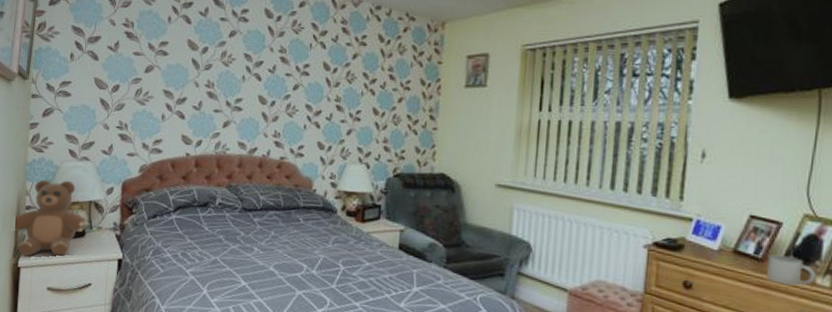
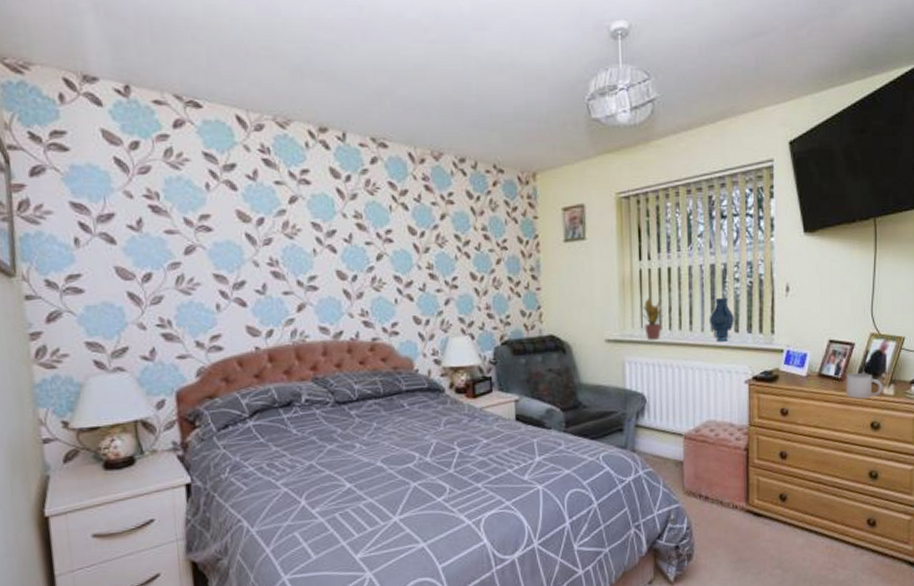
teddy bear: present [14,179,90,256] -> none [26,399,139,502]
potted plant: none [535,148,561,191] -> present [639,297,665,340]
vase: none [608,157,638,202] -> present [709,298,734,342]

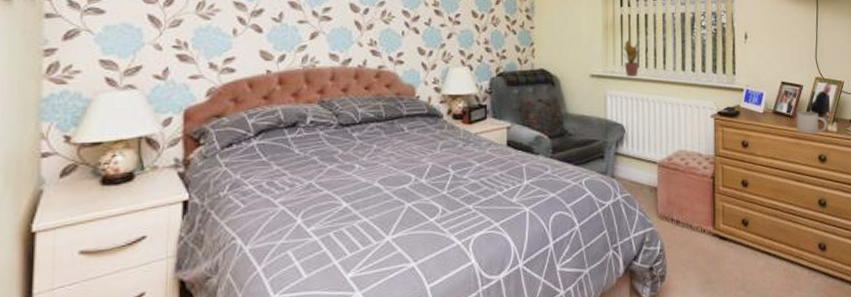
vase: present [709,298,734,342] -> none [680,42,702,80]

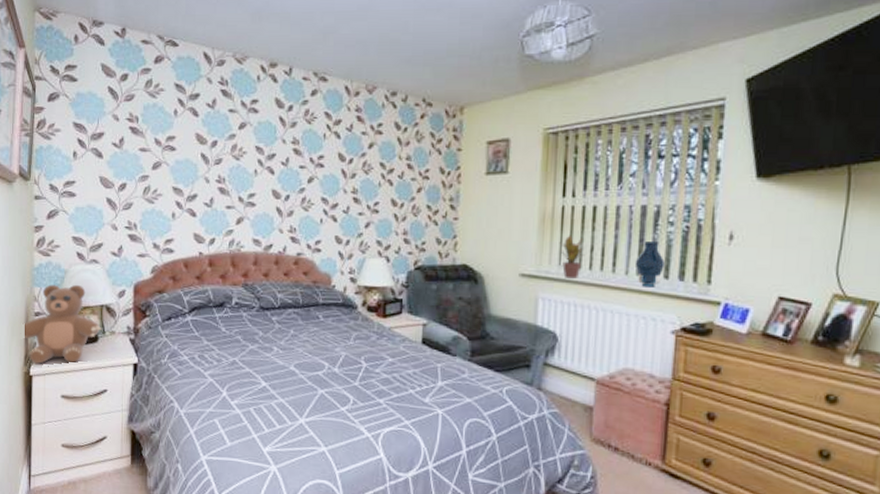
teddy bear: none [22,115,140,217] -> present [23,284,102,364]
vase: none [680,42,702,80] -> present [634,241,665,288]
mug: present [796,111,828,135] -> none [794,336,845,367]

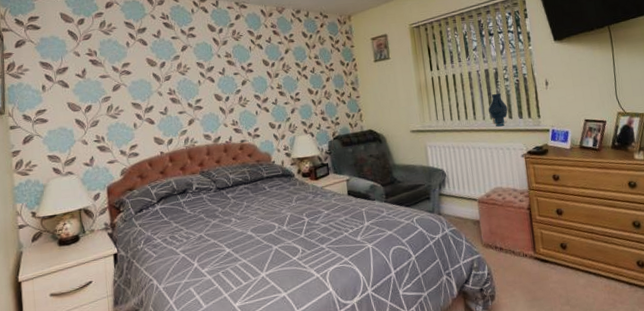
teddy bear: present [23,284,102,364] -> none [8,195,82,271]
potted plant: present [559,235,586,279] -> none [434,97,454,129]

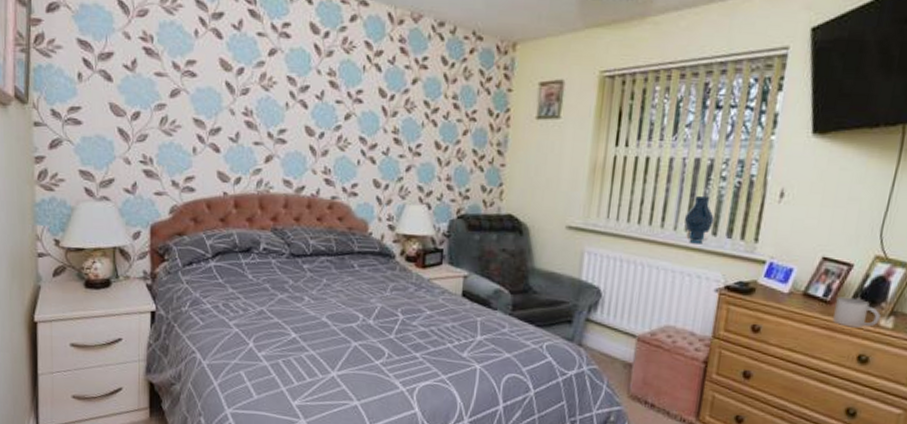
mug: none [602,143,635,164] -> present [831,296,881,328]

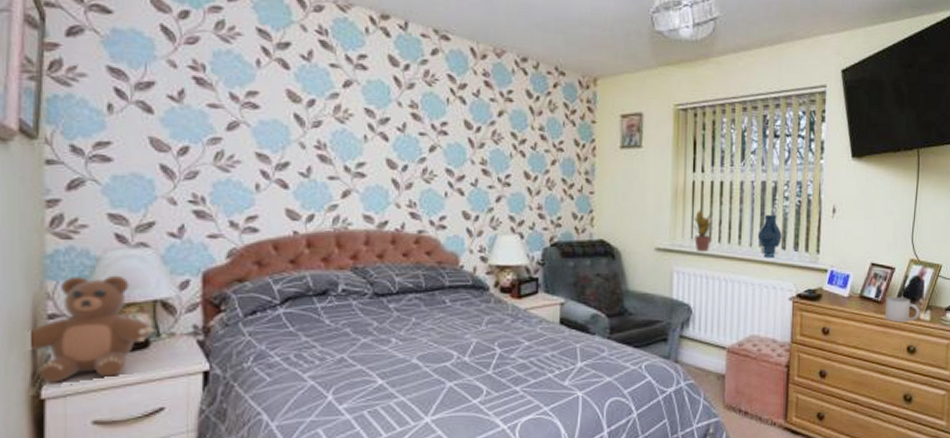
teddy bear: none [24,222,115,310] -> present [27,275,156,383]
potted plant: none [609,187,635,233] -> present [691,209,715,252]

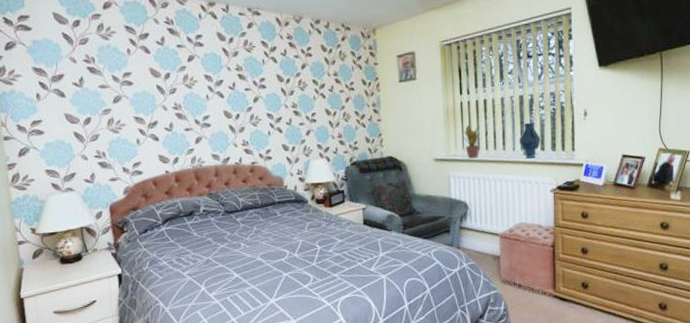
teddy bear: present [27,275,156,383] -> none [7,212,85,287]
mug: present [884,296,920,323] -> none [637,181,671,204]

